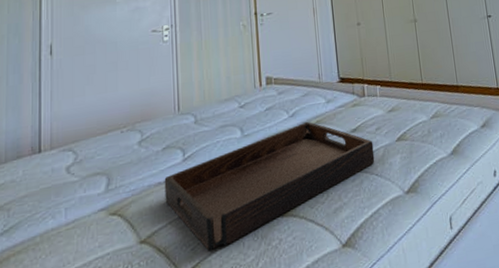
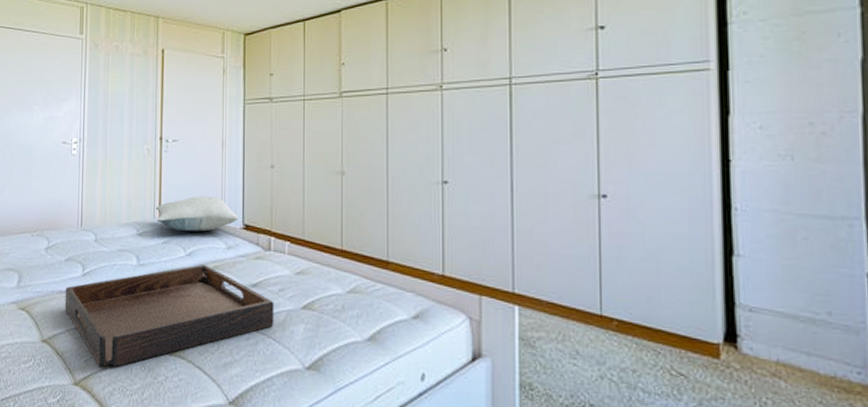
pillow: none [256,58,334,96] -> present [156,196,238,232]

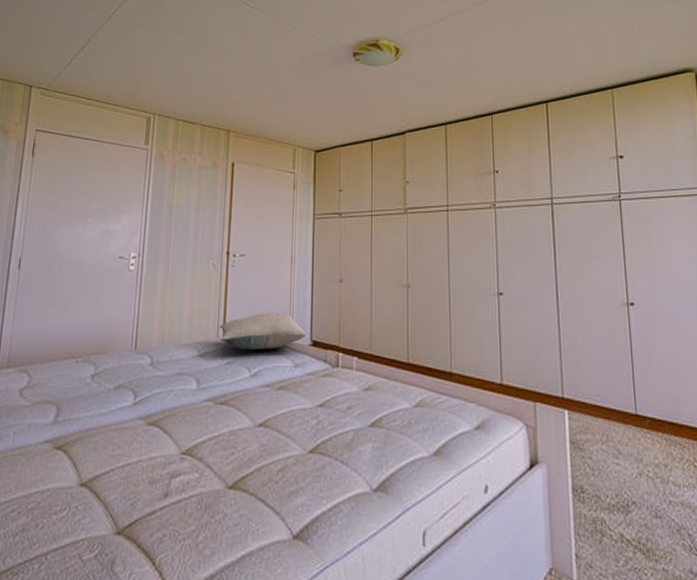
serving tray: present [65,264,274,367] -> none [110,384,342,509]

